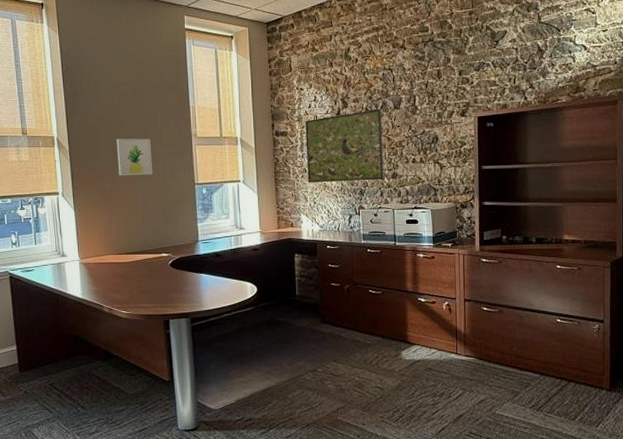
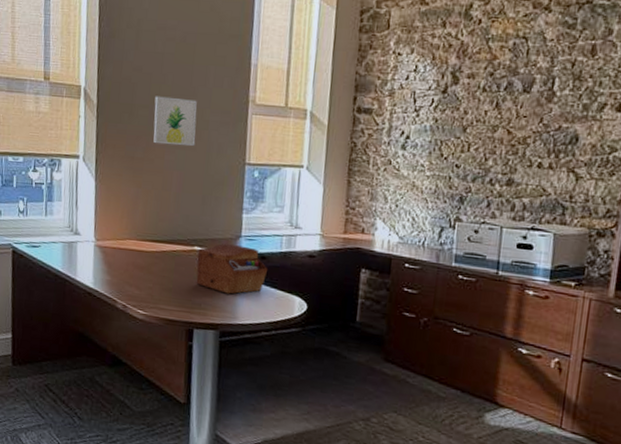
sewing box: none [165,247,223,288] -> present [196,243,268,294]
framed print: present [305,108,384,183] -> none [391,89,505,186]

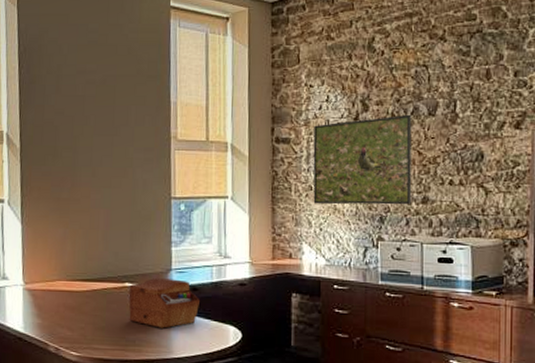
wall art: present [153,96,197,146] -> none [78,137,121,184]
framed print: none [391,89,505,186] -> present [313,114,412,205]

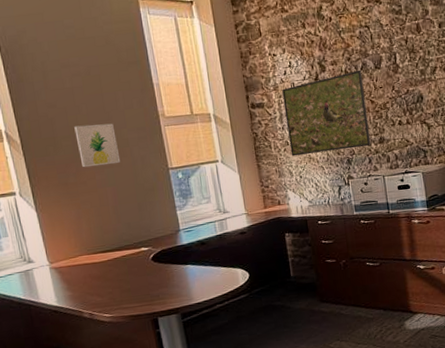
wall art: none [78,137,121,184] -> present [74,123,121,168]
sewing box: present [129,277,201,328] -> none [145,237,210,281]

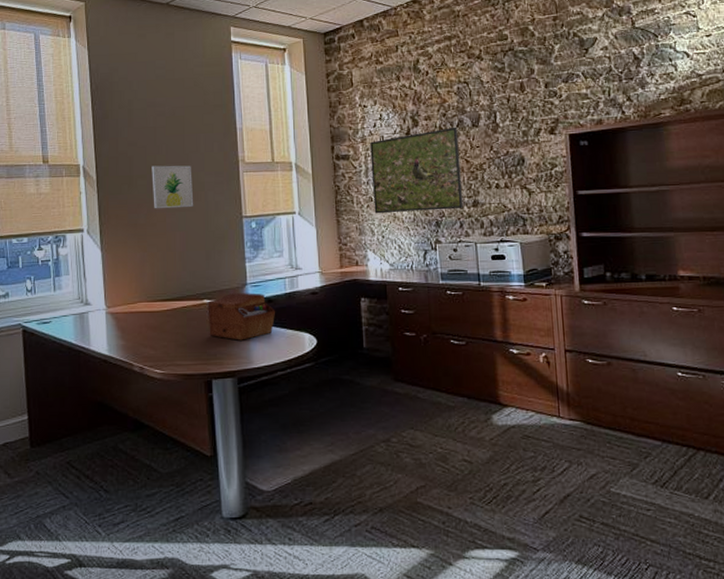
sewing box: none [145,237,210,281] -> present [207,292,276,341]

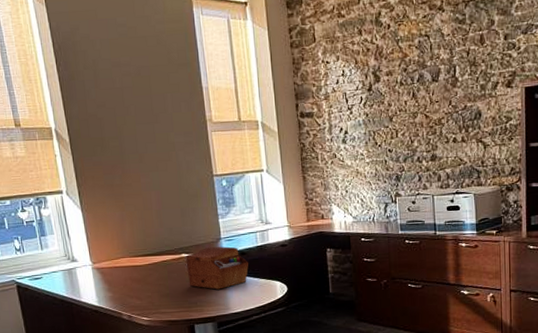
wall art: present [151,165,194,209] -> none [122,126,166,170]
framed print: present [370,126,464,214] -> none [333,81,422,170]

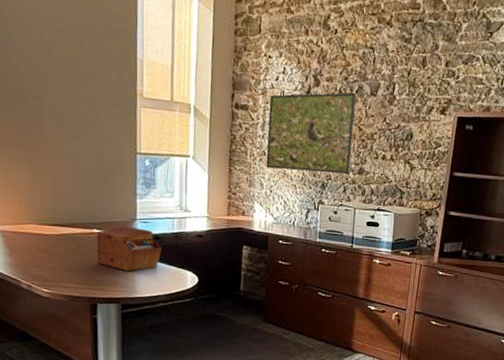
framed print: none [333,81,422,170] -> present [266,92,357,174]

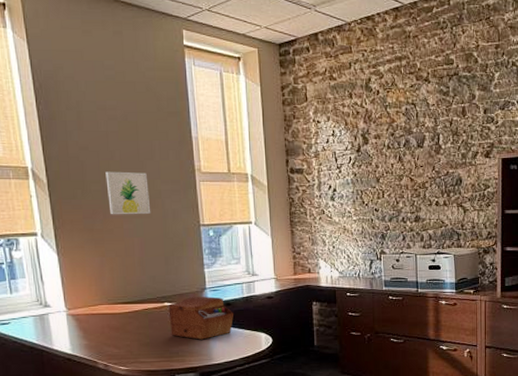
wall art: none [45,86,88,135] -> present [105,171,151,215]
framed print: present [266,92,357,174] -> none [323,146,407,226]

